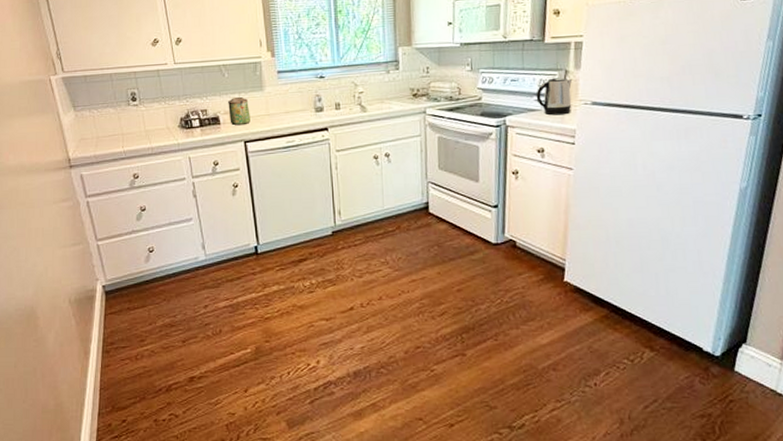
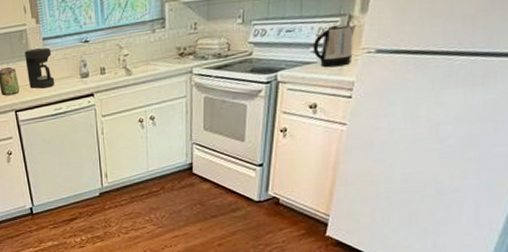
coffee maker: none [258,80,288,120] -> present [25,47,55,89]

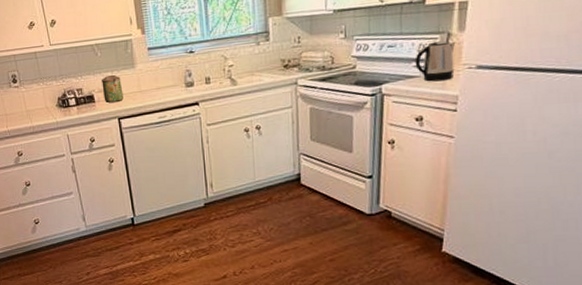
coffee maker: present [25,47,55,89] -> none [129,57,160,97]

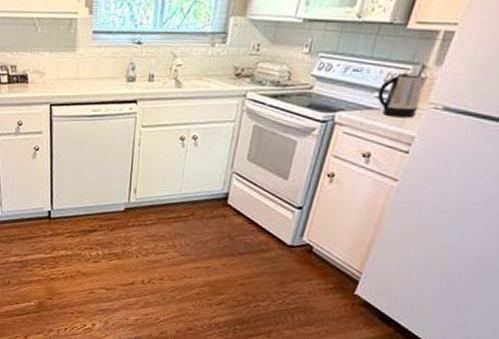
canister: present [102,75,123,103] -> none [38,56,59,87]

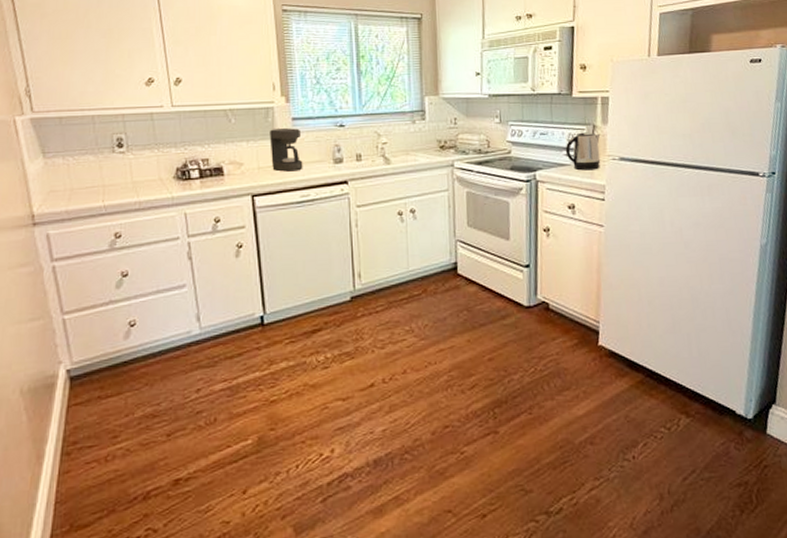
coffee maker: none [70,41,100,86] -> present [270,128,303,172]

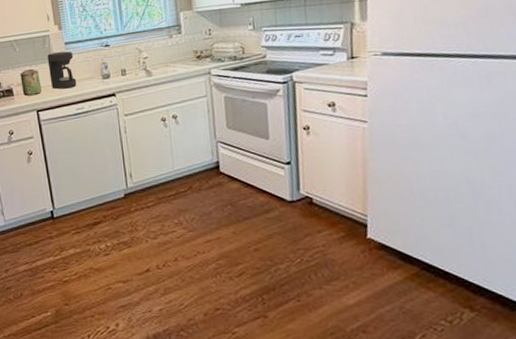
canister: none [234,146,260,177] -> present [20,69,42,96]
kettle: present [565,132,601,171] -> none [322,30,361,69]

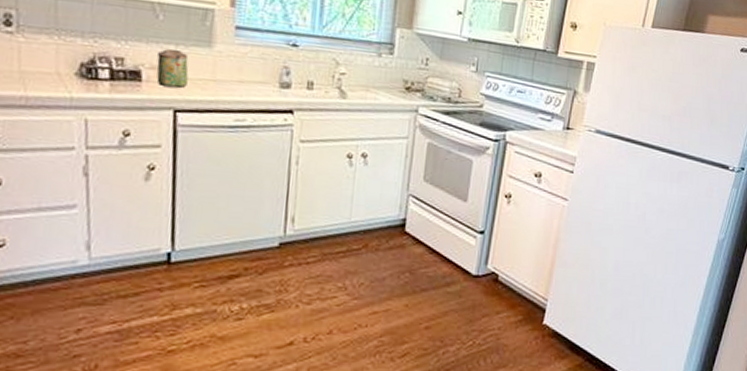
coffee maker: present [47,51,77,89] -> none [203,35,245,90]

